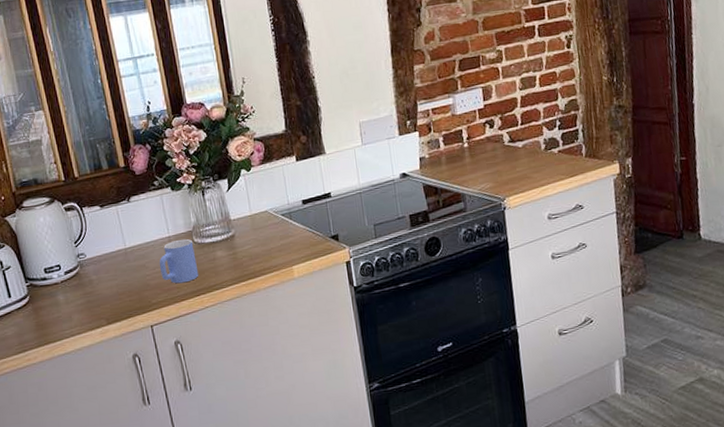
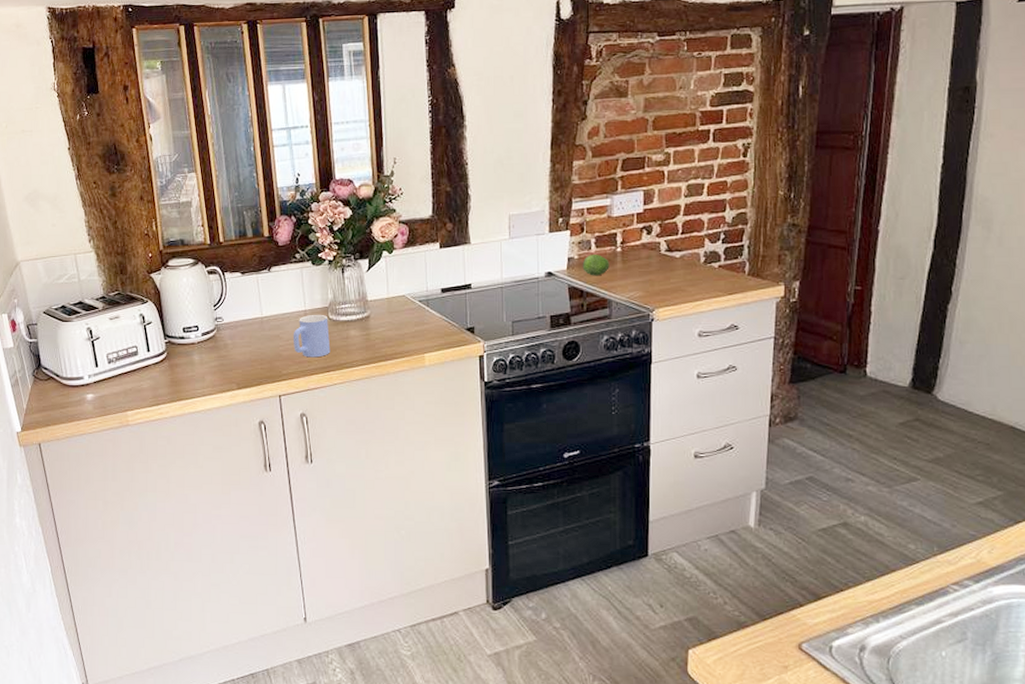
fruit: none [433,152,459,173] -> present [582,255,610,276]

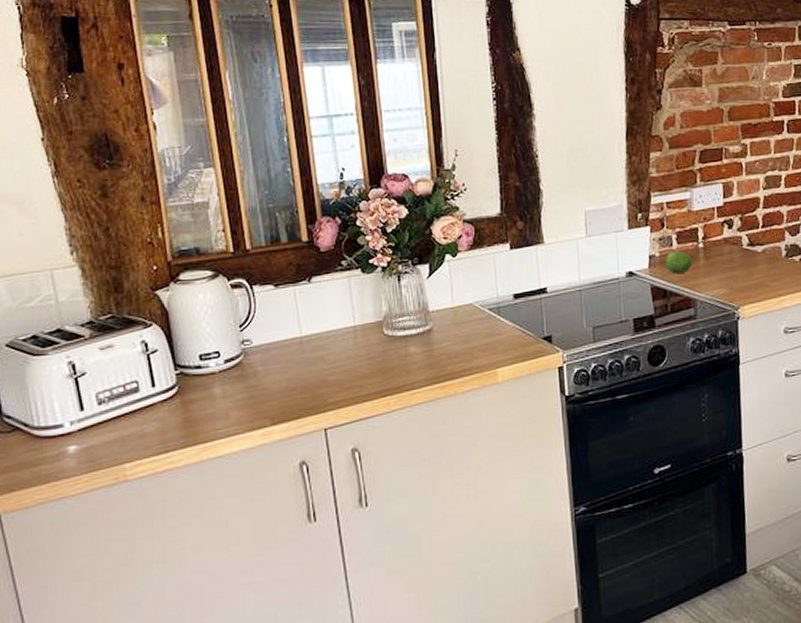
mug: present [293,314,331,358] -> none [340,329,387,381]

